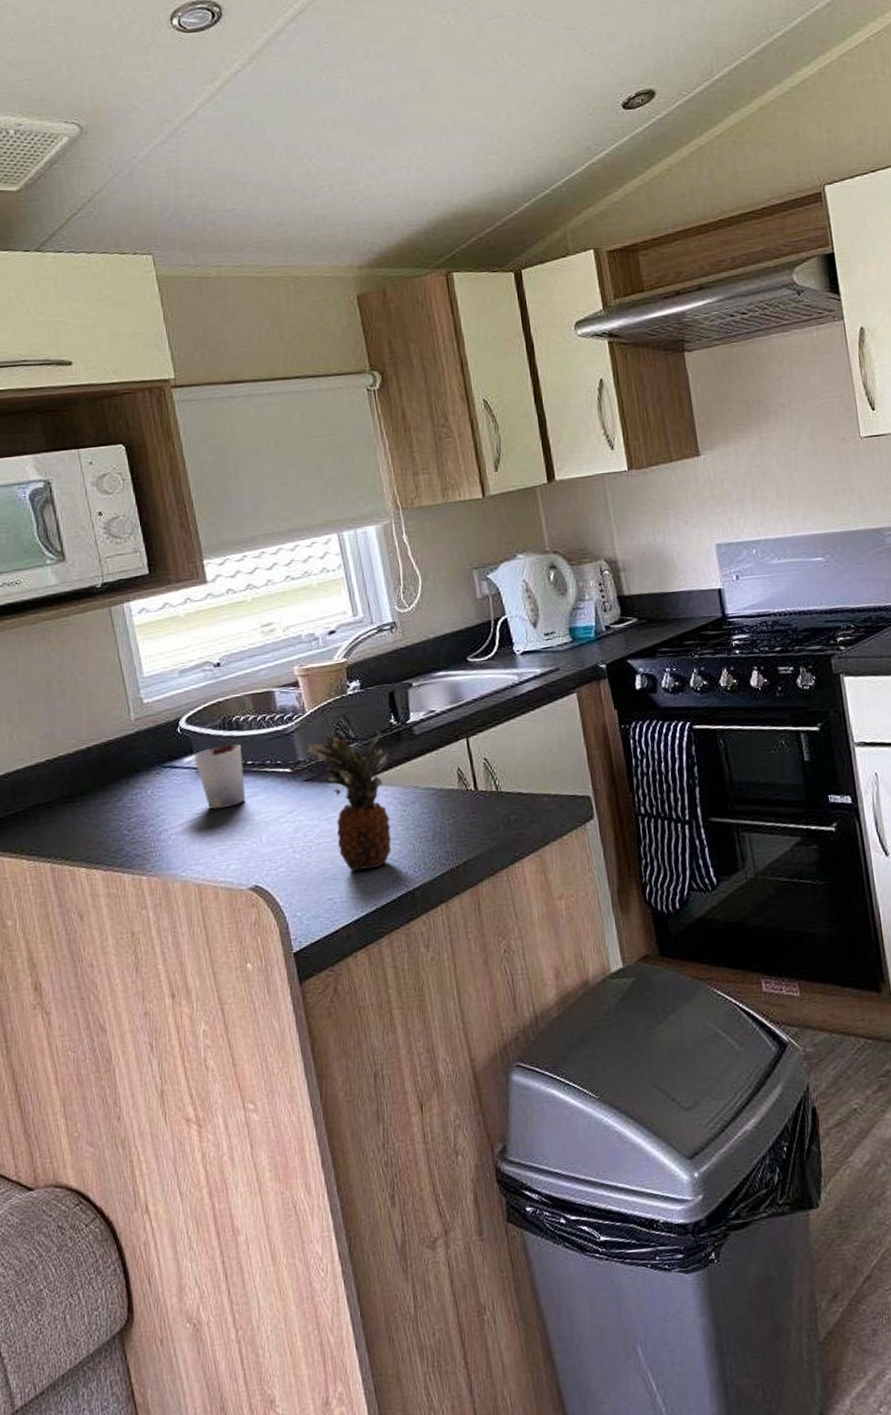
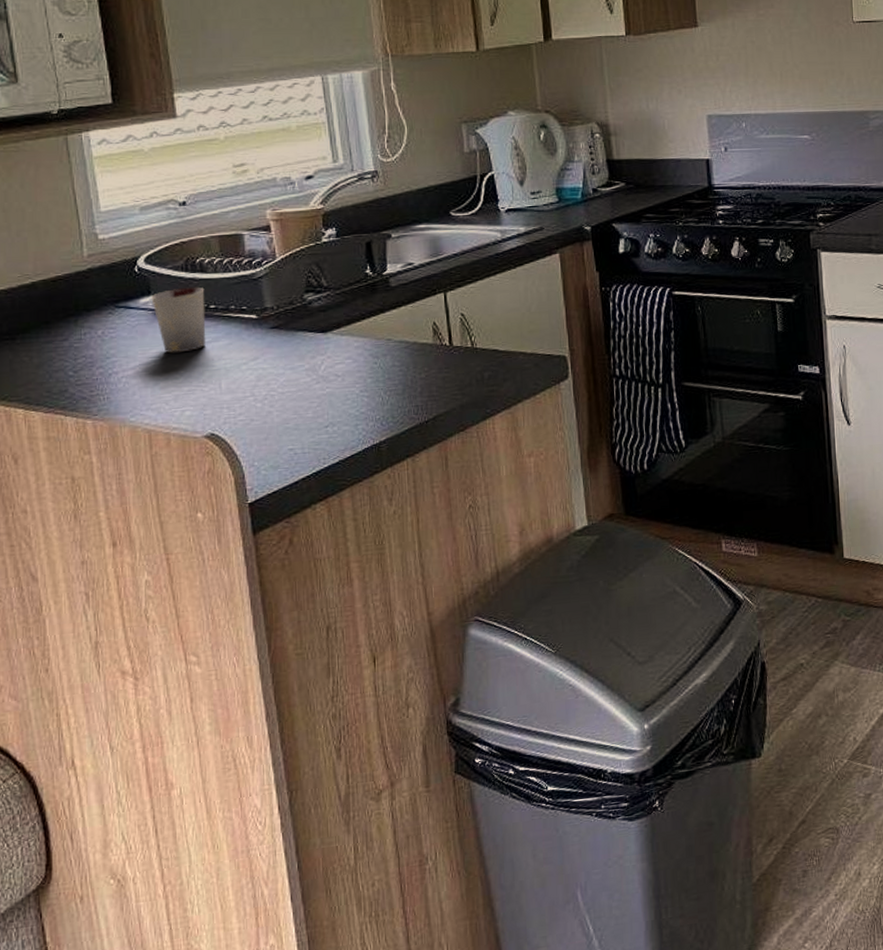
fruit: present [304,730,392,872] -> none [272,280,362,423]

